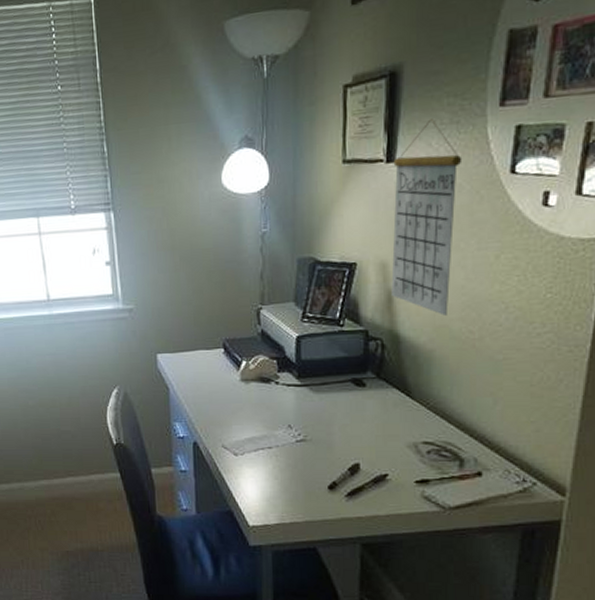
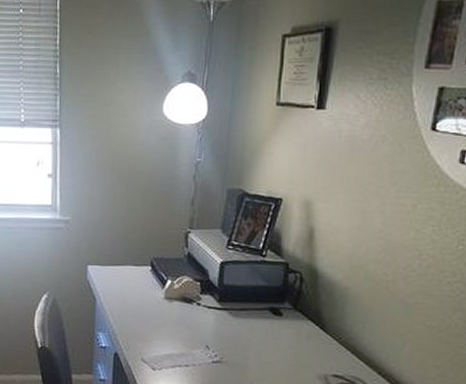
calendar: present [391,119,463,316] -> none [313,73,388,256]

